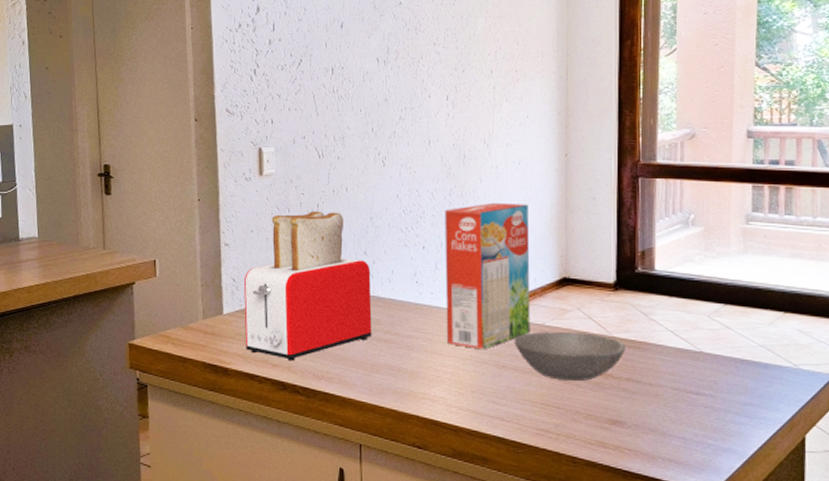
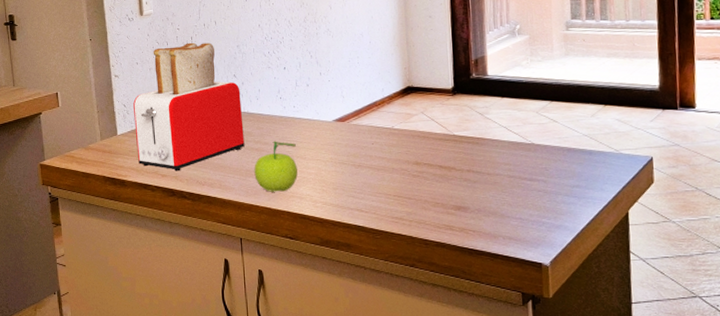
fruit: none [381,332,431,392] -> present [254,141,298,192]
cereal box: present [445,202,530,350] -> none [301,25,381,153]
soup bowl: present [514,332,626,382] -> none [367,133,465,175]

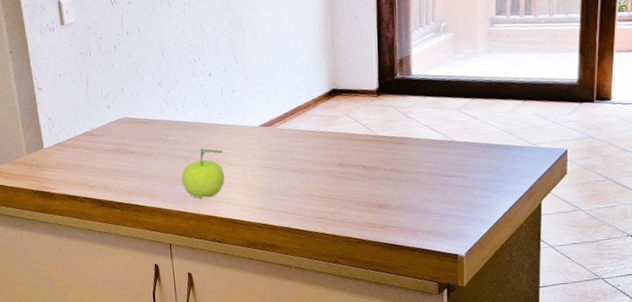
toaster: present [133,42,245,171] -> none [58,51,172,182]

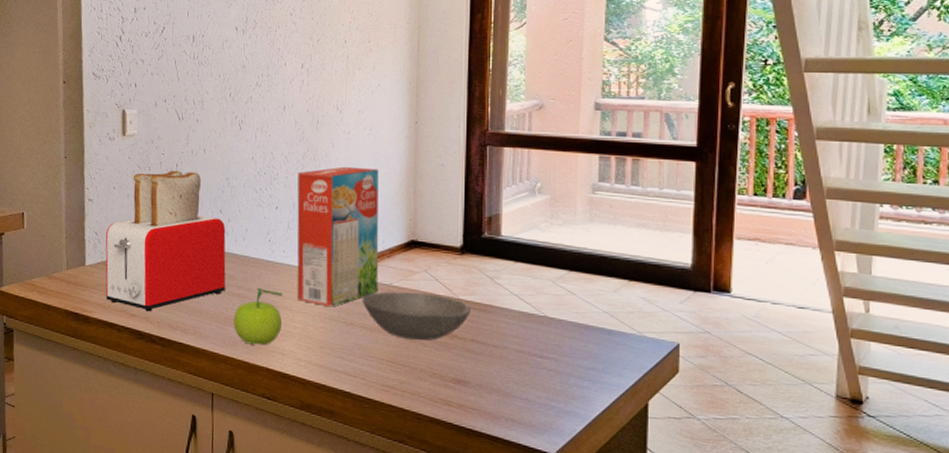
toaster: none [58,51,172,182] -> present [105,170,226,312]
cereal box: none [226,28,307,157] -> present [297,166,379,307]
soup bowl: none [293,134,388,176] -> present [362,292,471,341]

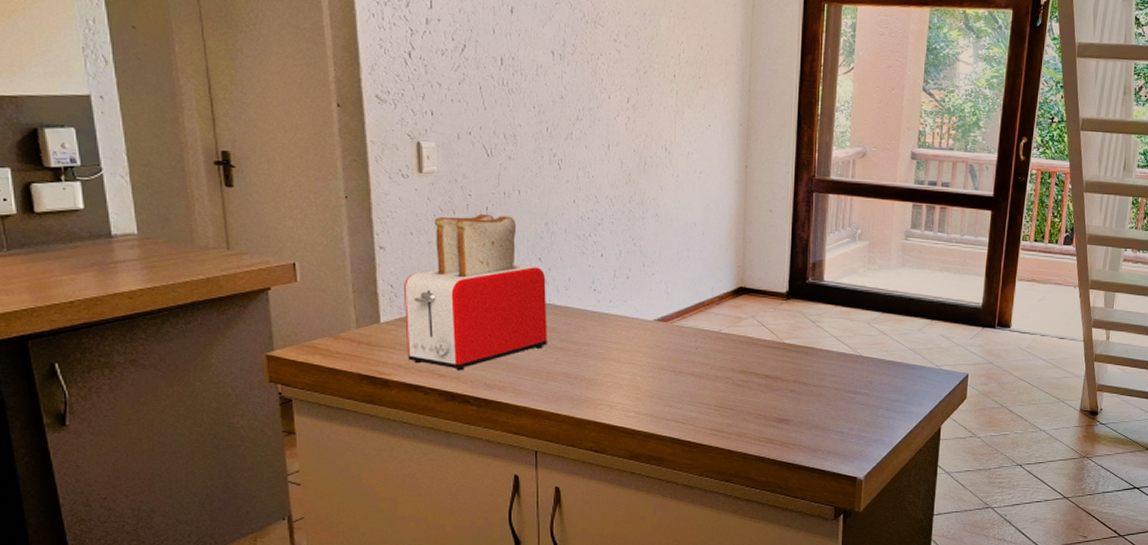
fruit: present [233,287,282,346] -> none [557,340,609,399]
cereal box: present [297,166,379,307] -> none [624,211,708,357]
soup bowl: present [362,292,471,341] -> none [691,339,794,385]

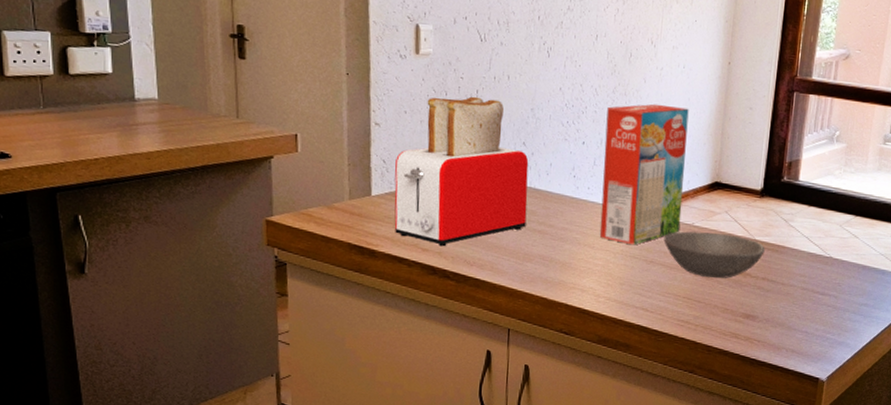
cereal box: none [624,211,708,357] -> present [600,104,689,245]
soup bowl: none [691,339,794,385] -> present [663,231,765,279]

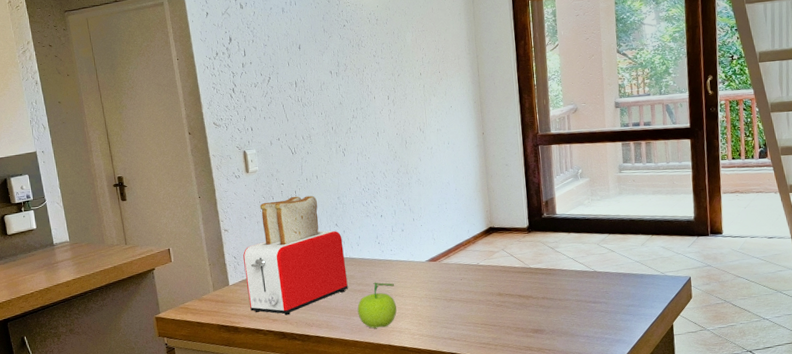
fruit: none [533,224,585,282] -> present [357,282,397,329]
cereal box: present [600,104,689,245] -> none [395,174,469,289]
soup bowl: present [663,231,765,279] -> none [457,267,540,305]

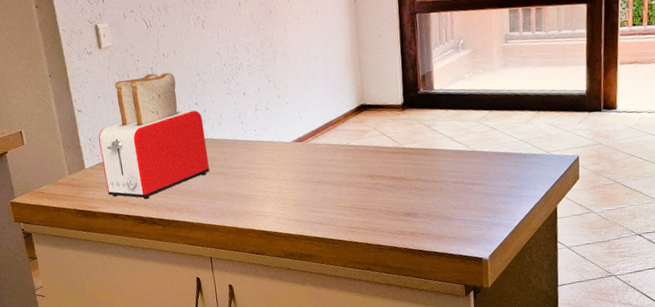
fruit: present [357,282,397,329] -> none [219,164,261,213]

